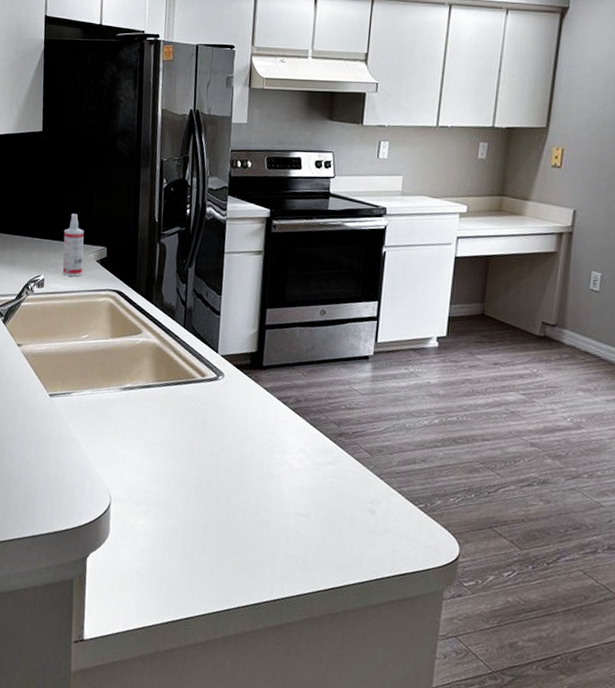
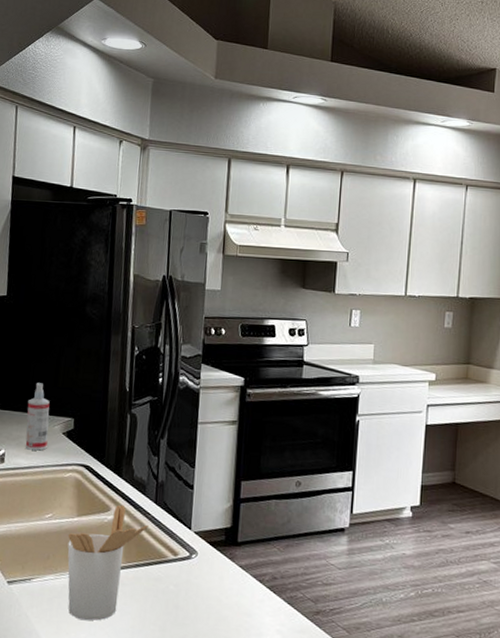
utensil holder: none [103,328,177,433] -> present [67,504,148,621]

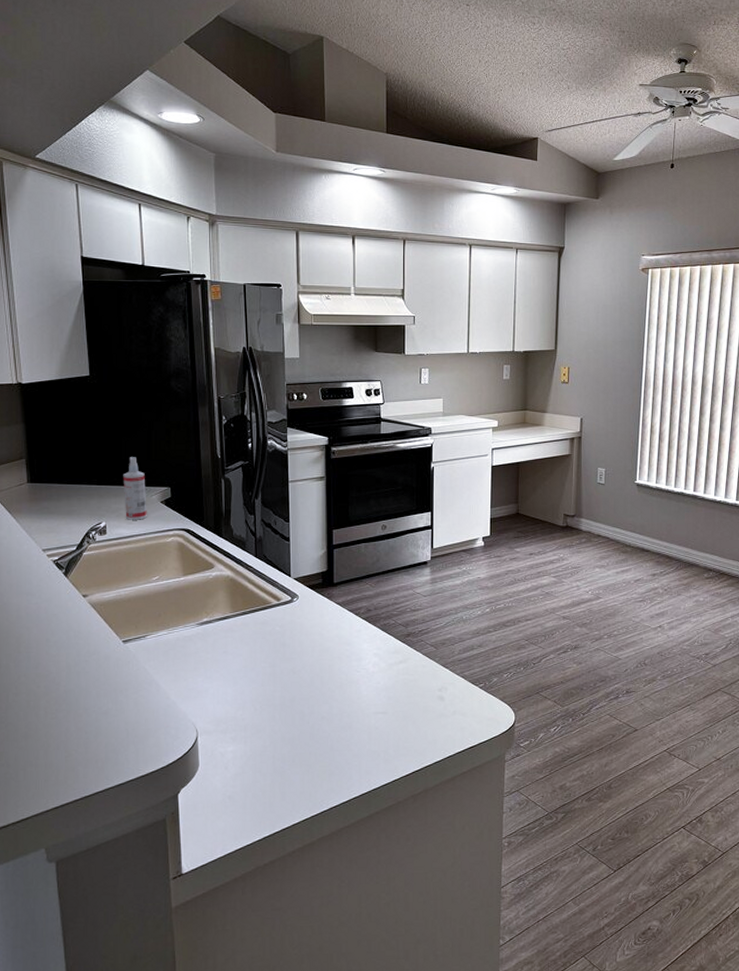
utensil holder: present [67,504,148,621] -> none [176,561,251,667]

